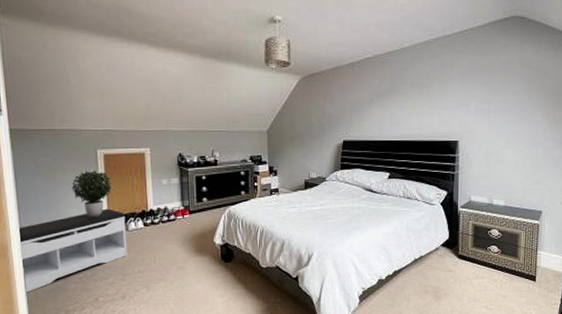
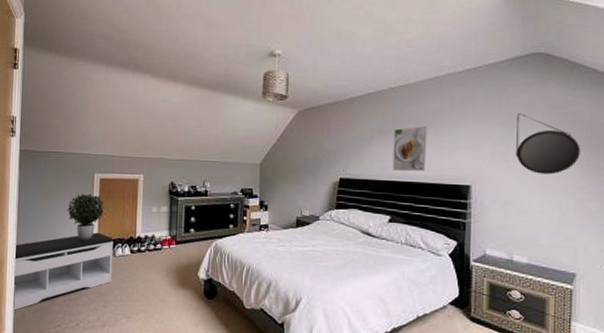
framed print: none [390,88,421,130] -> present [392,126,427,171]
home mirror: none [496,73,548,127] -> present [516,113,581,175]

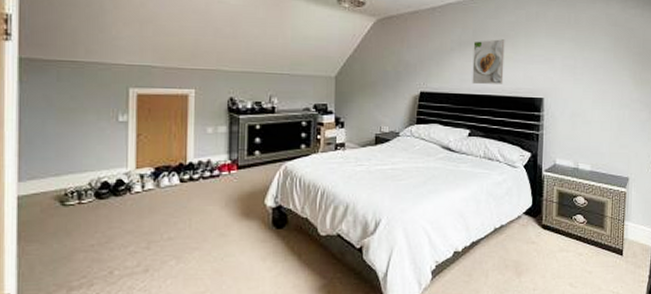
bench: present [13,232,114,311] -> none [16,160,157,264]
potted plant: present [67,194,104,241] -> none [92,113,144,170]
home mirror: present [516,113,581,175] -> none [582,29,635,87]

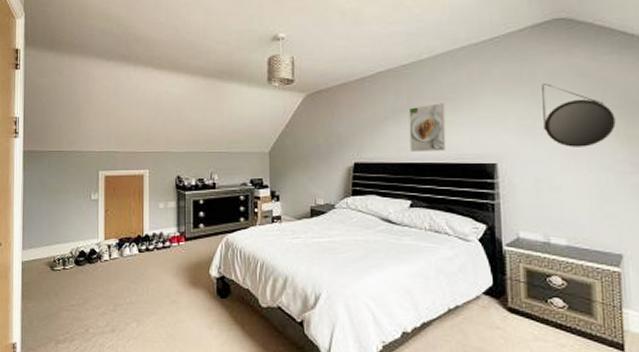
home mirror: none [582,29,635,87] -> present [542,83,616,147]

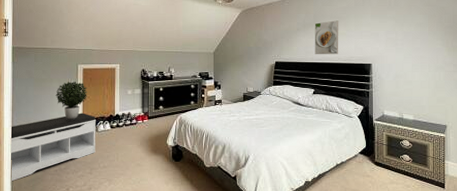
bench: none [21,232,121,318] -> present [11,113,96,182]
potted plant: none [72,193,110,241] -> present [55,82,87,120]
home mirror: present [542,83,616,147] -> none [402,10,447,54]

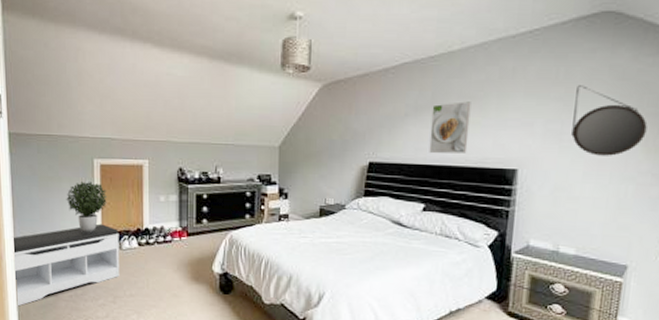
home mirror: none [402,10,447,54] -> present [571,85,648,156]

